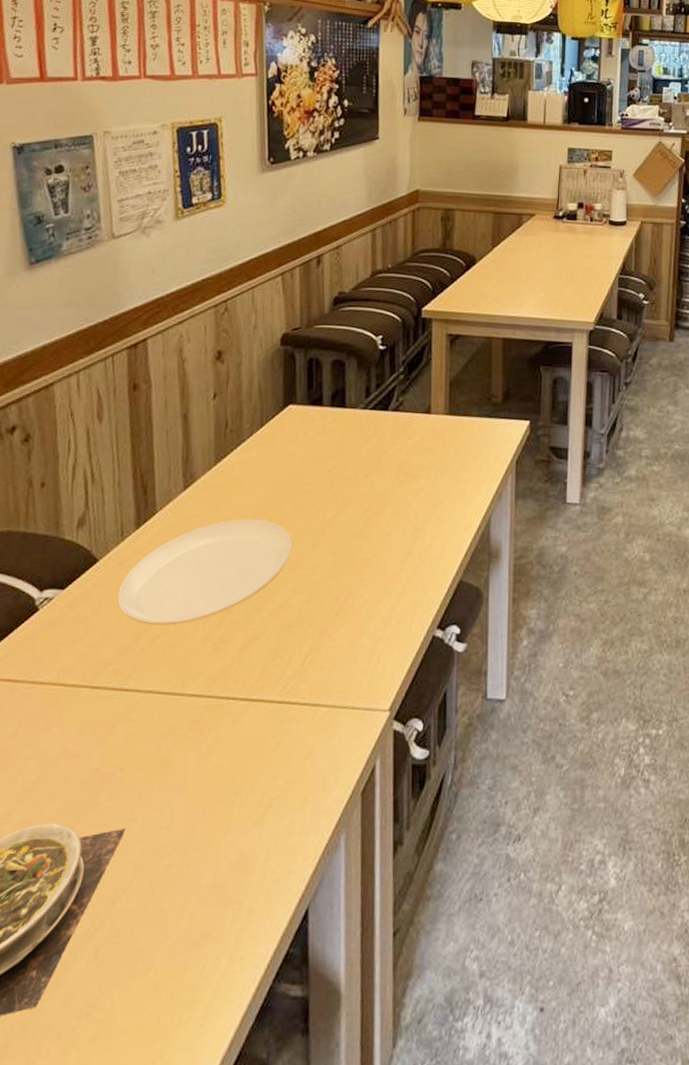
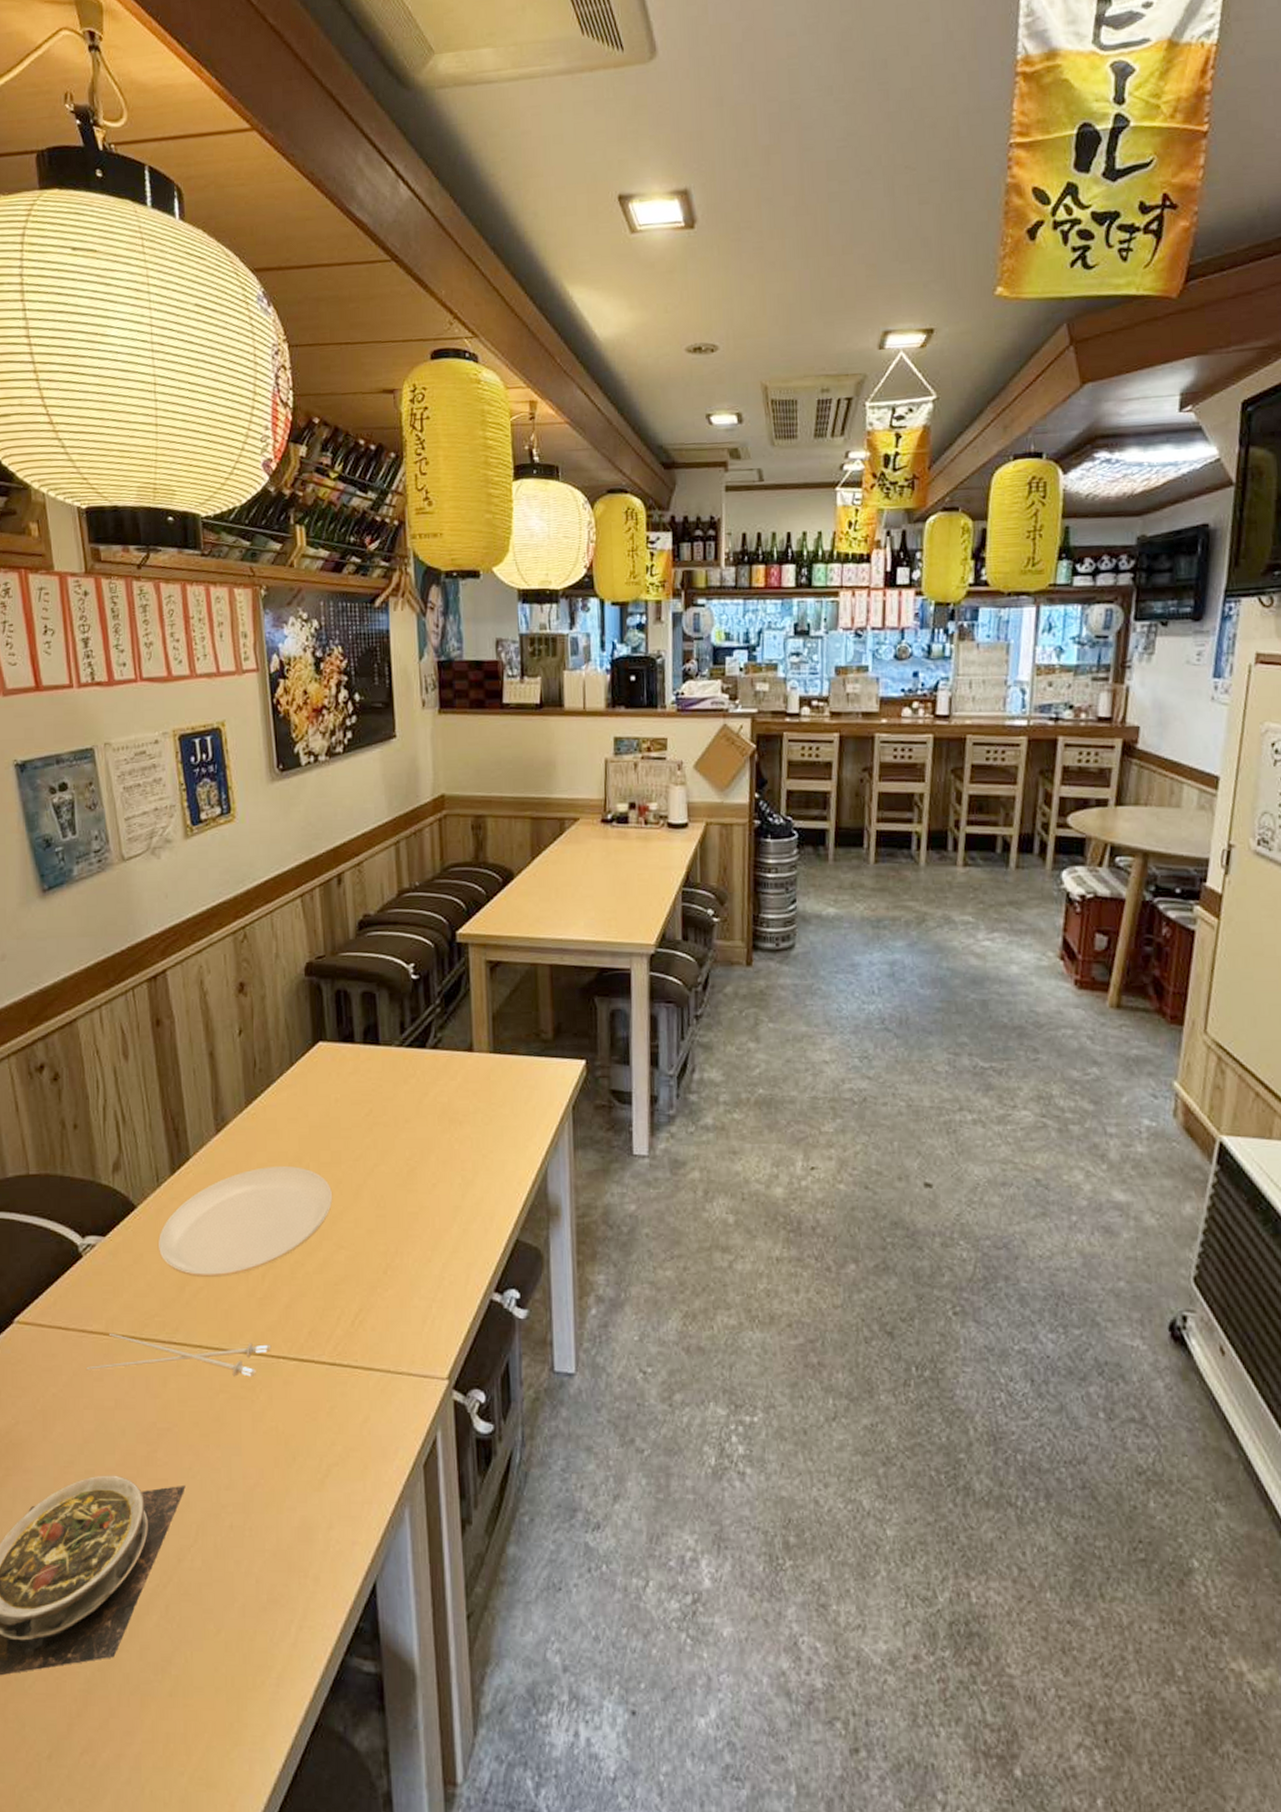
chopstick: none [32,683,223,721] -> present [86,1333,272,1377]

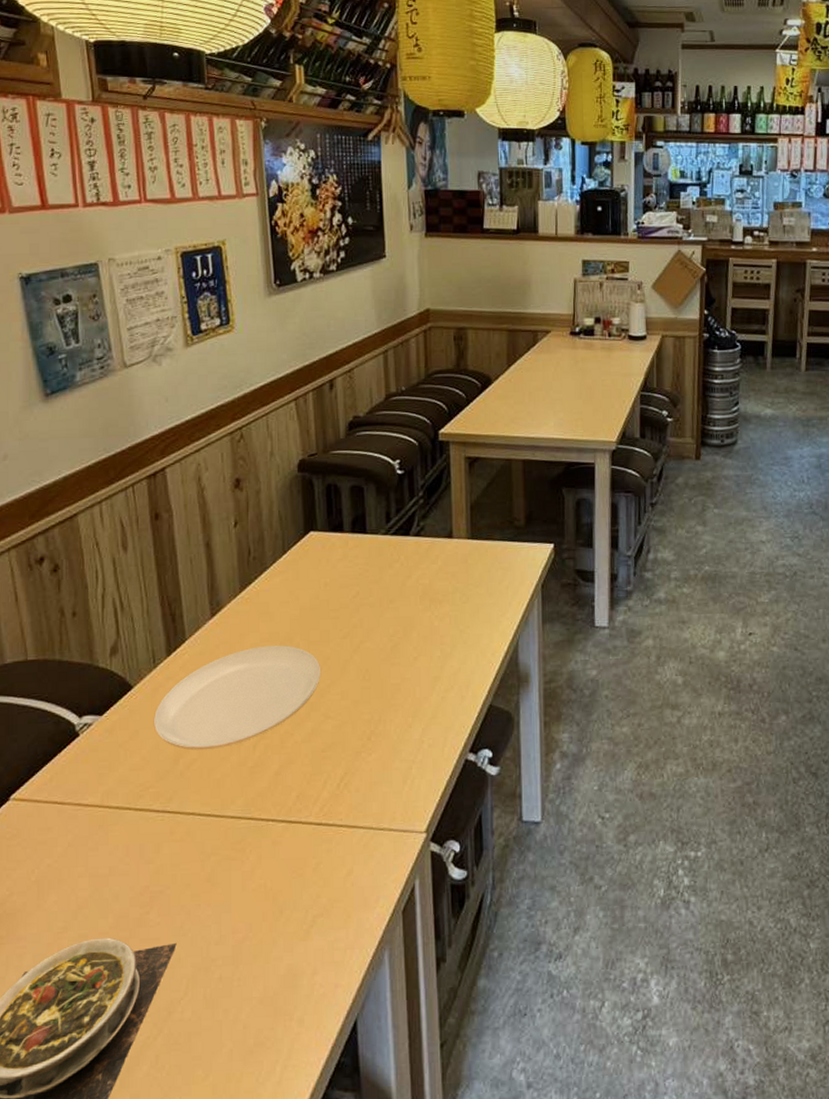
chopstick: present [86,1333,272,1377] -> none [81,805,261,841]

